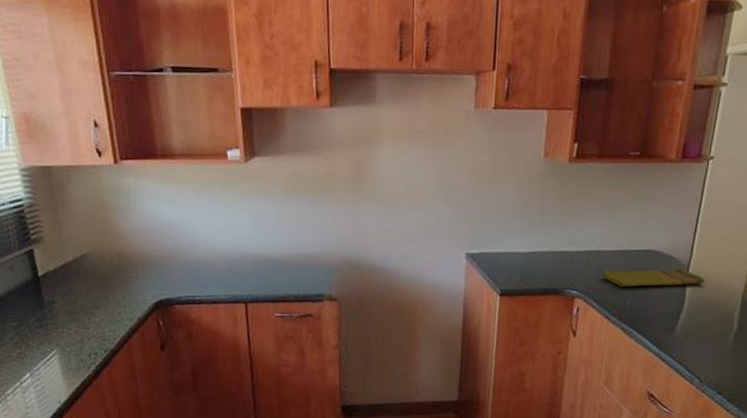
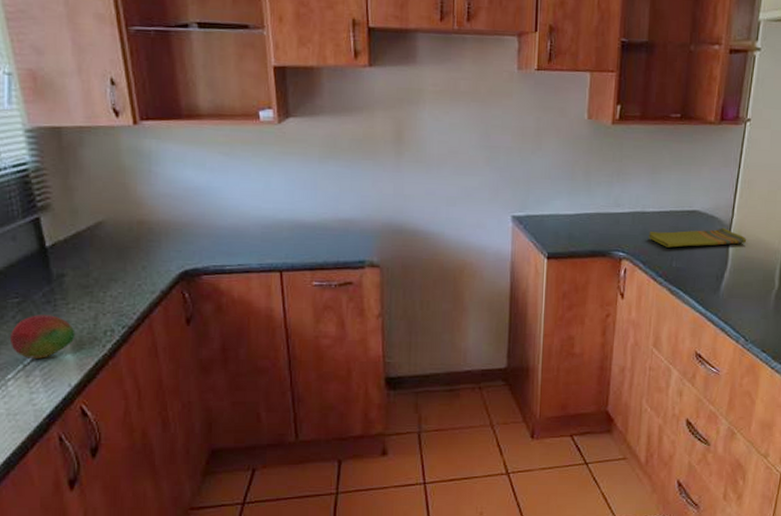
fruit: none [8,337,64,377] -> present [9,315,75,359]

